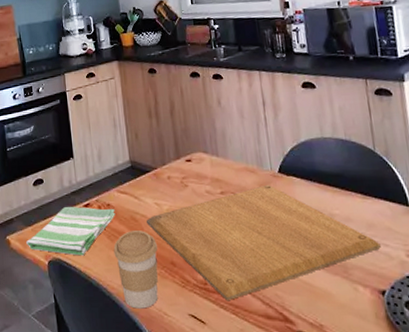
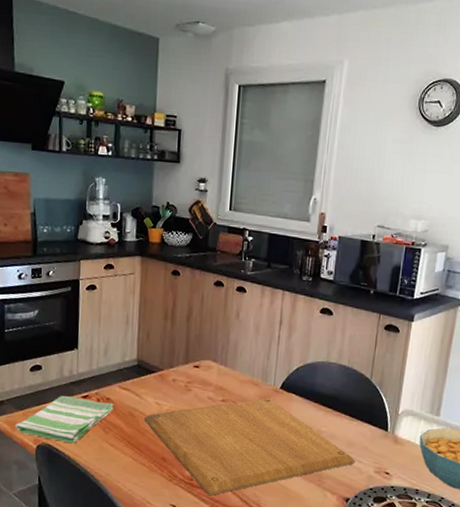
coffee cup: present [113,230,159,309] -> none [106,425,152,496]

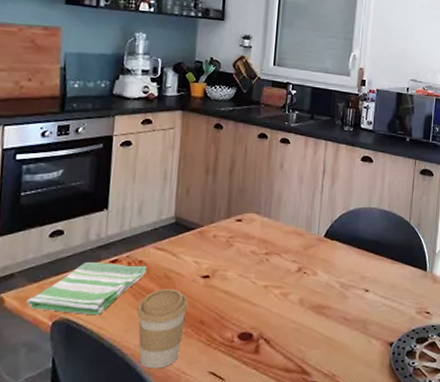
coffee cup: none [106,425,152,496] -> present [137,289,189,369]
chopping board: present [144,398,355,496] -> none [181,247,398,358]

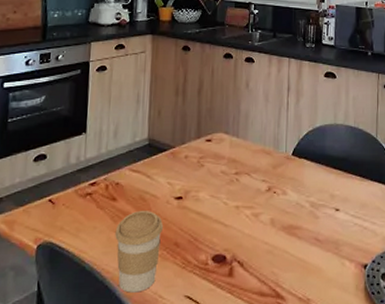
dish towel: present [27,262,147,316] -> none [14,185,124,239]

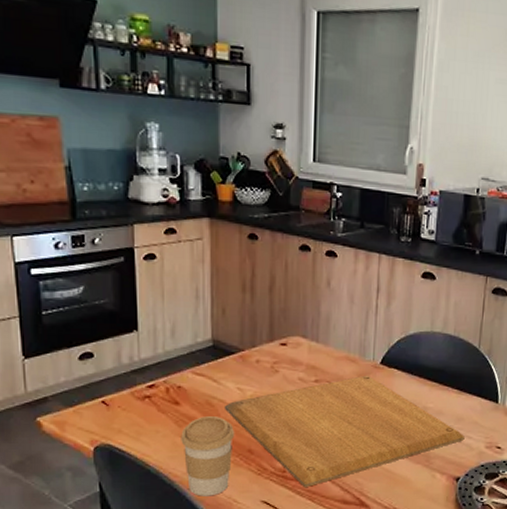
chopping board: none [156,166,369,281] -> present [225,375,465,488]

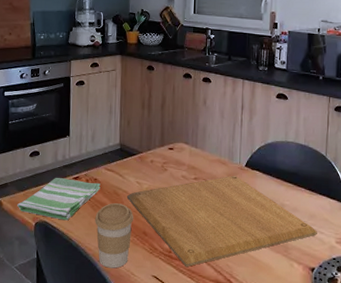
dish towel: none [65,387,187,442] -> present [17,178,101,221]

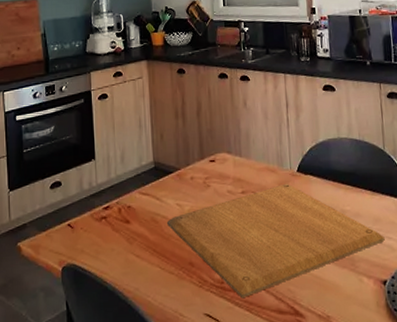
dish towel: present [17,178,101,221] -> none [39,209,136,261]
coffee cup: present [95,203,134,268] -> none [132,232,178,312]

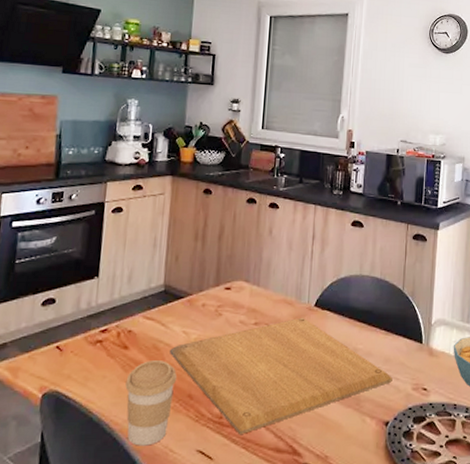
coffee cup: none [132,232,178,312] -> present [125,360,178,446]

